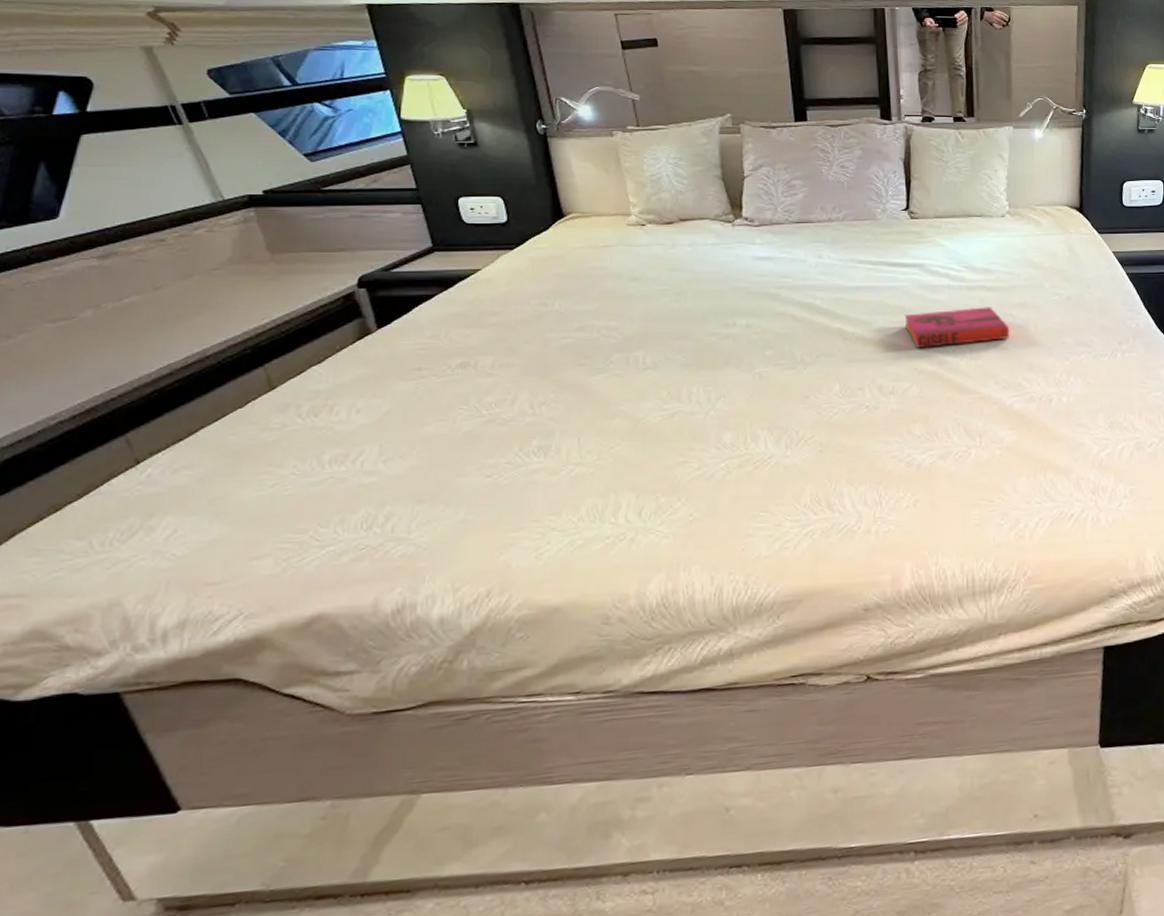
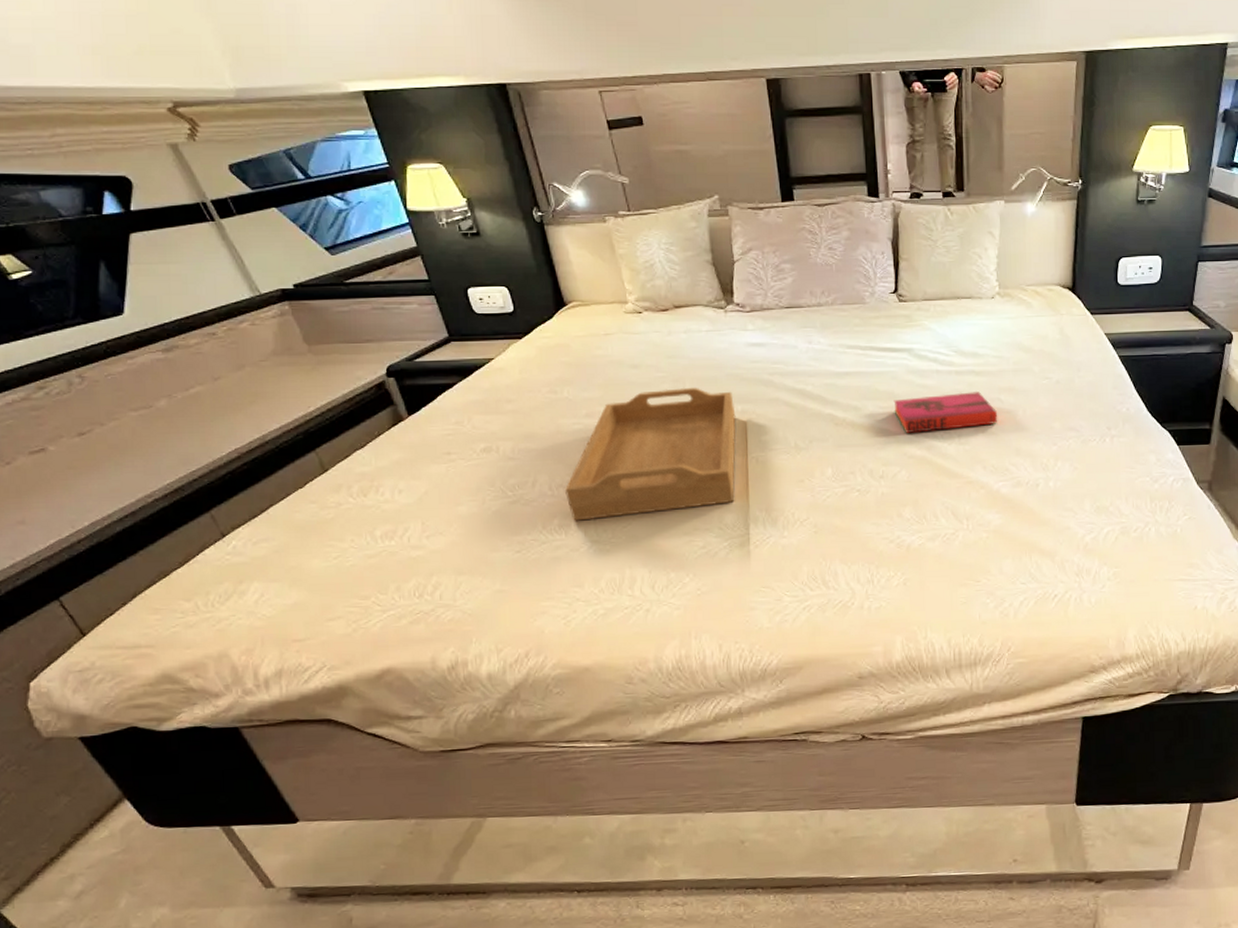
serving tray: none [548,300,740,442] -> present [565,387,736,521]

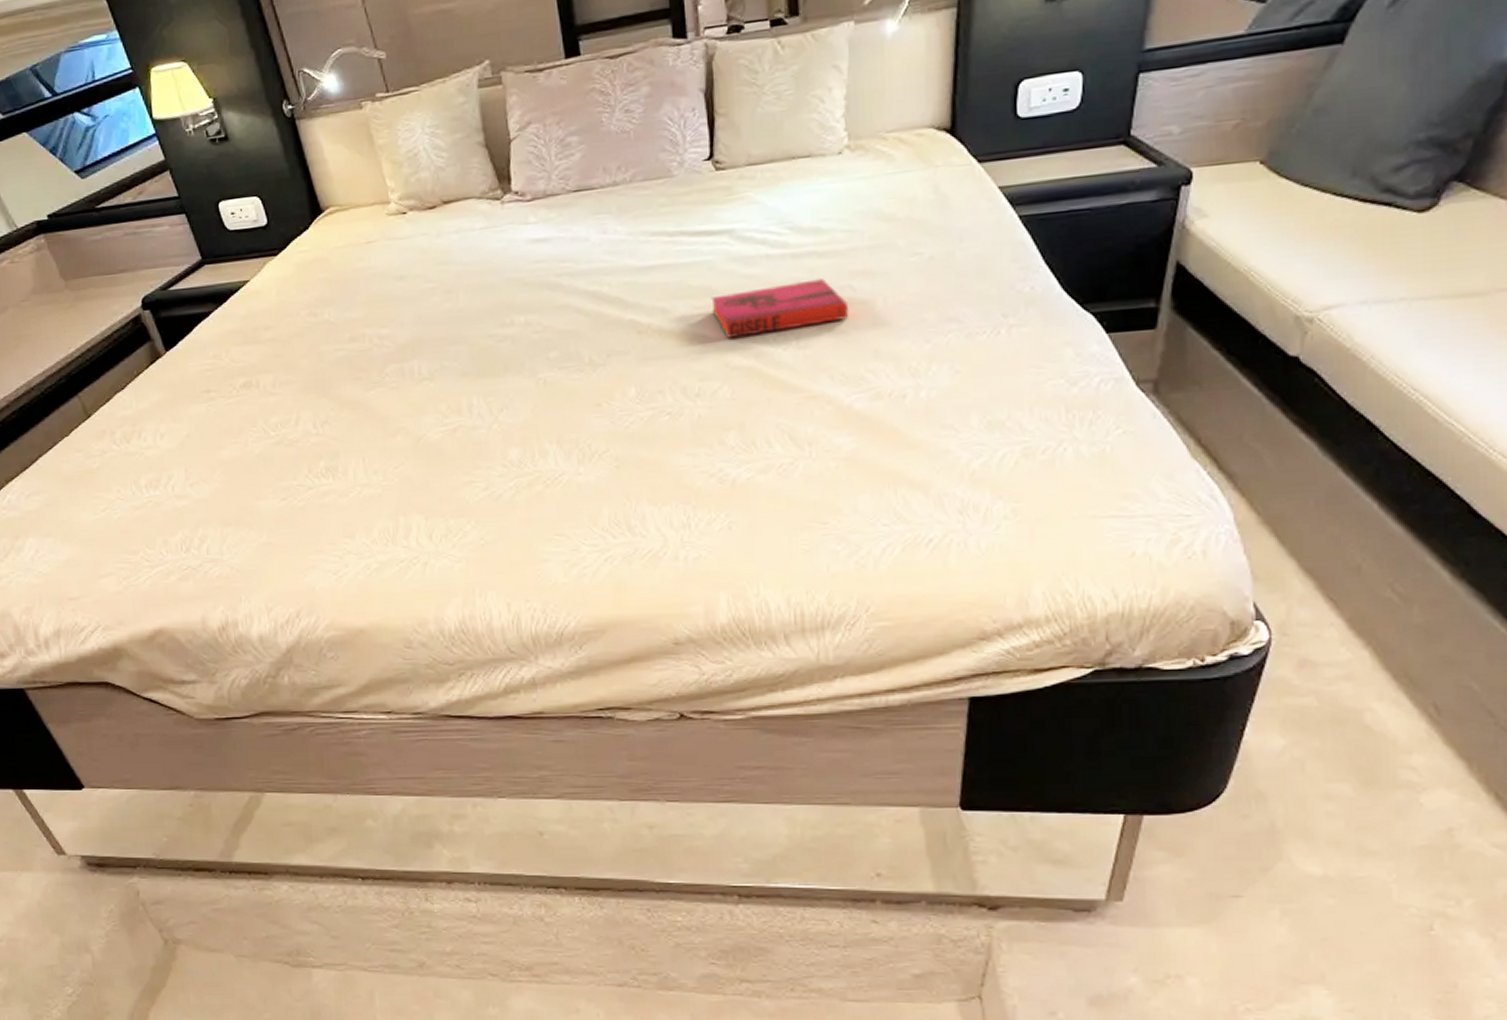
serving tray: present [565,387,736,521] -> none [330,297,520,462]

